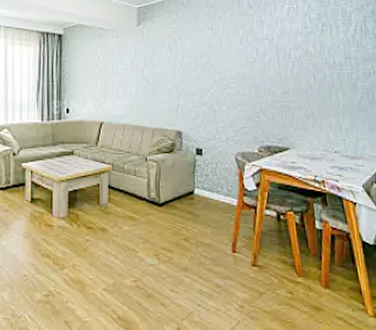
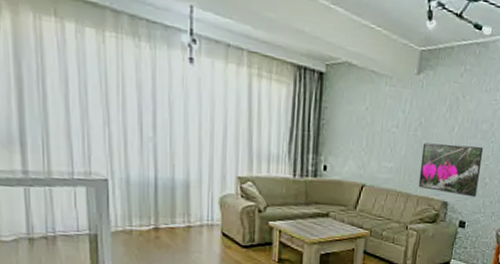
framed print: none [150,77,208,124] -> present [418,142,484,198]

